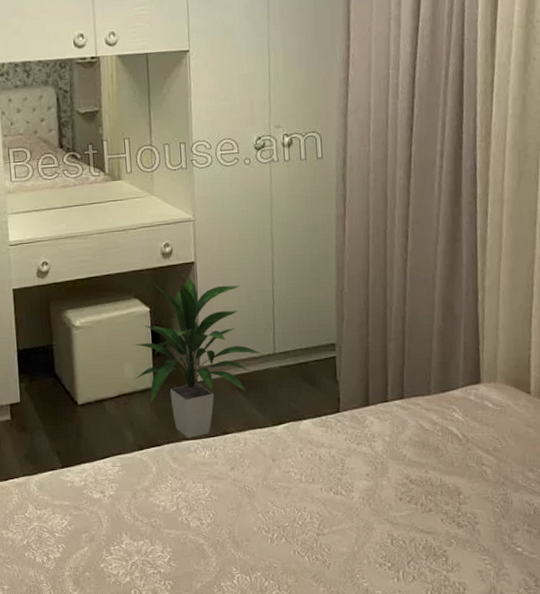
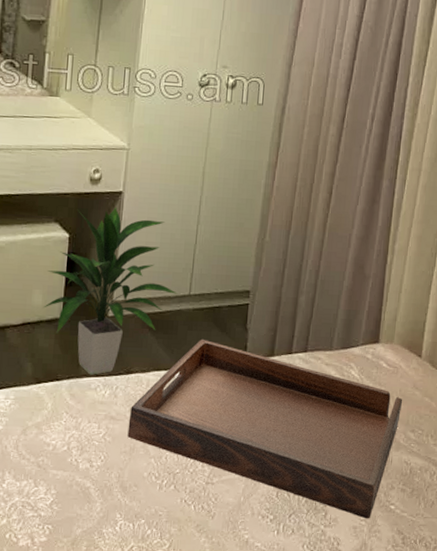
serving tray: none [231,395,516,563] -> present [127,338,403,519]

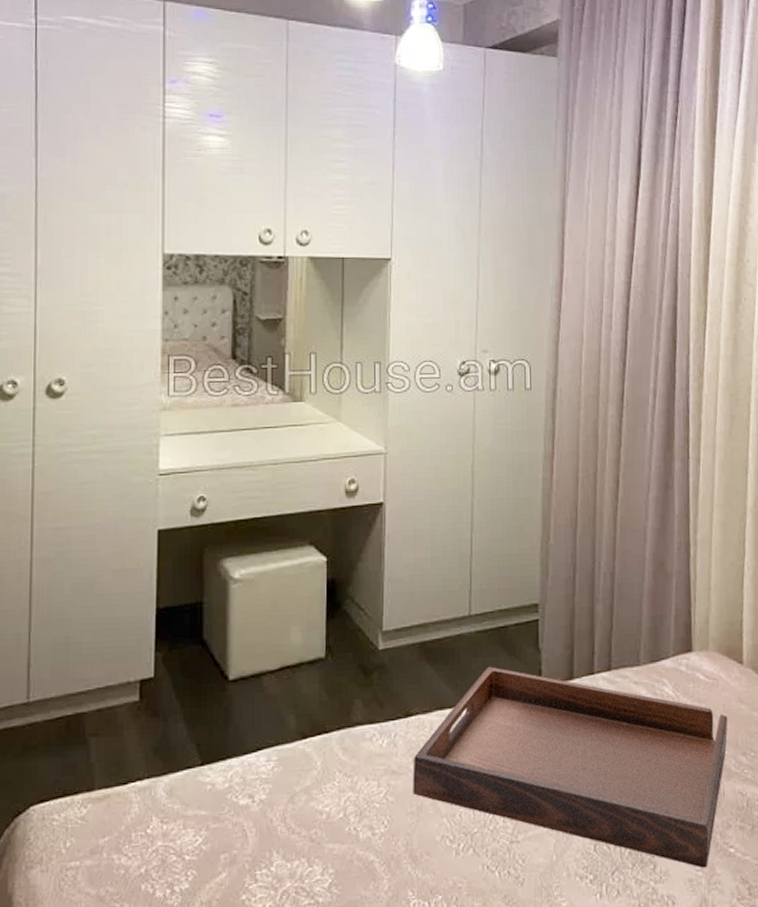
indoor plant: present [44,206,178,375] -> none [304,520,457,722]

